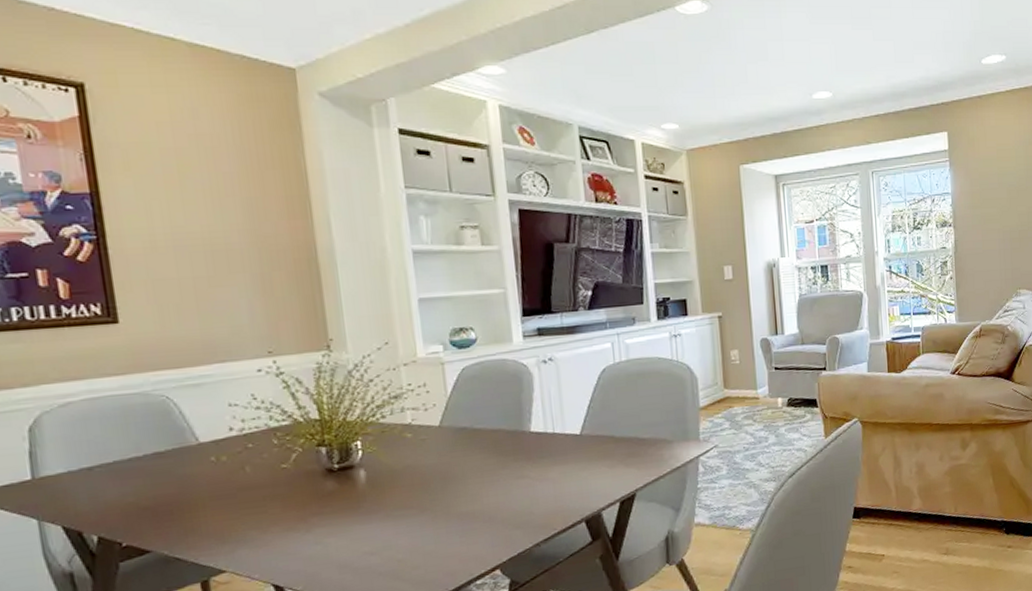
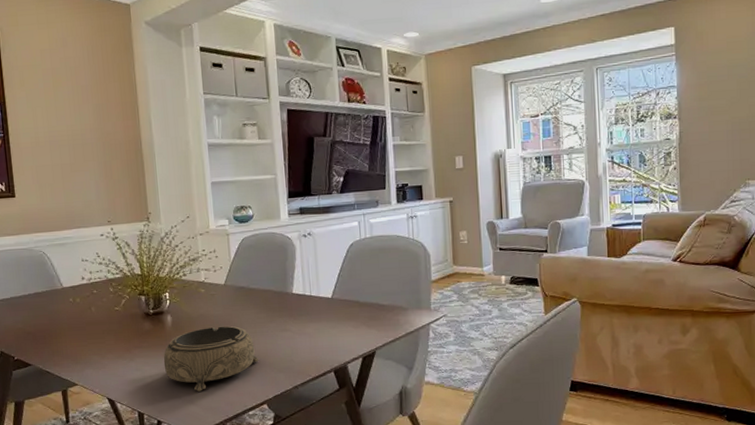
decorative bowl: none [355,477,488,563] -> present [163,326,259,392]

